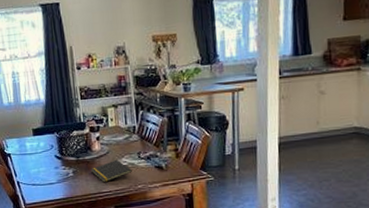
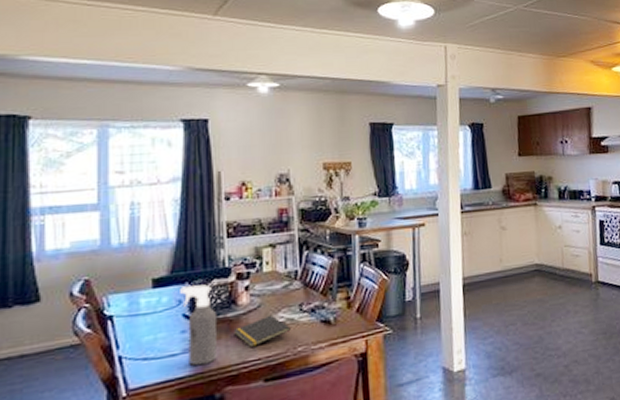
spray bottle: none [51,134,81,193] -> present [180,284,218,366]

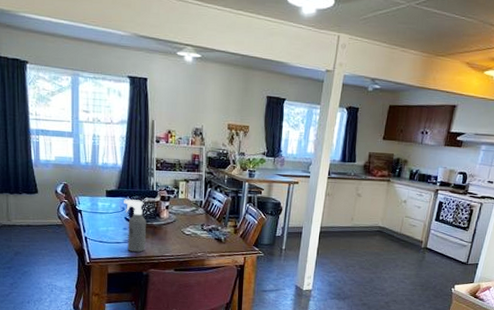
notepad: present [233,314,291,347] -> none [157,228,194,247]

